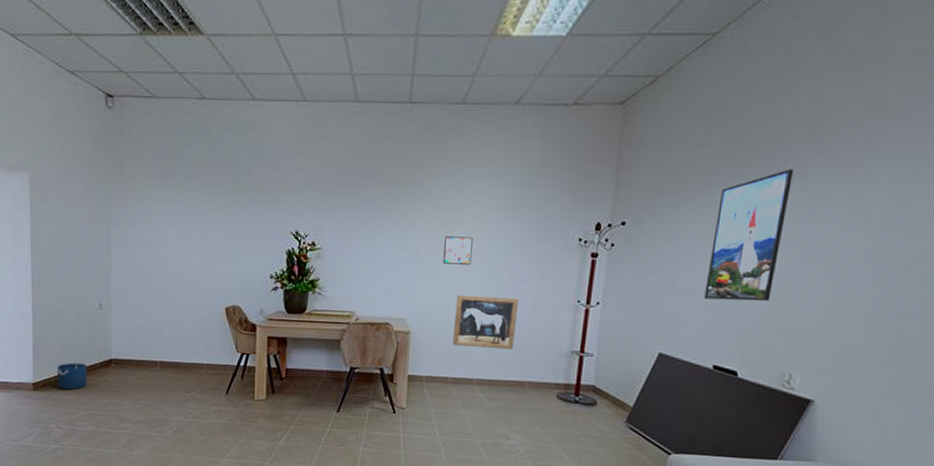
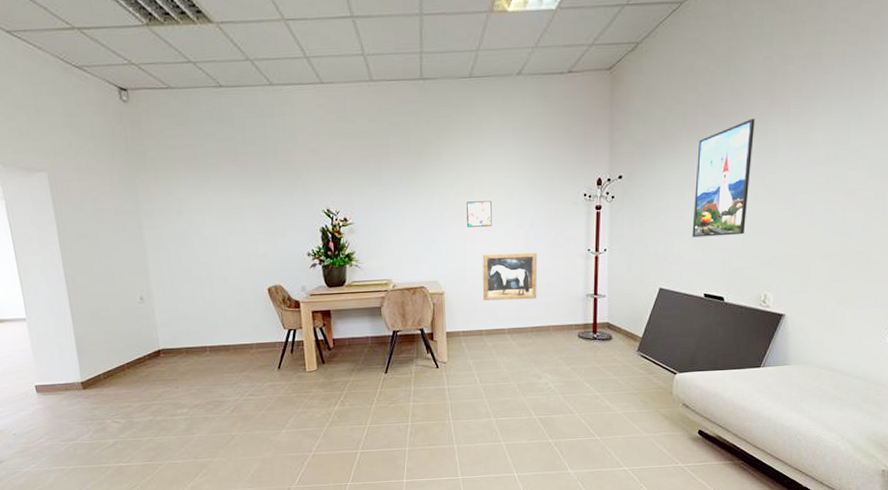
bucket: present [57,362,87,390] -> none [105,357,138,385]

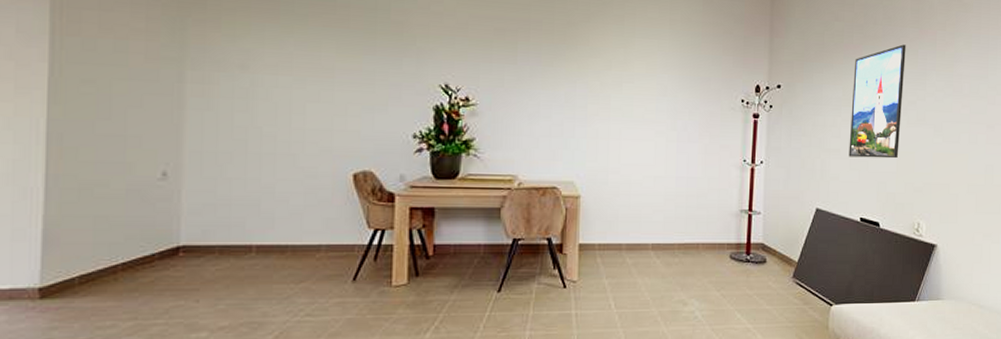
wall art: present [466,200,492,228] -> none [612,94,642,125]
wall art: present [482,252,538,301] -> none [625,155,690,211]

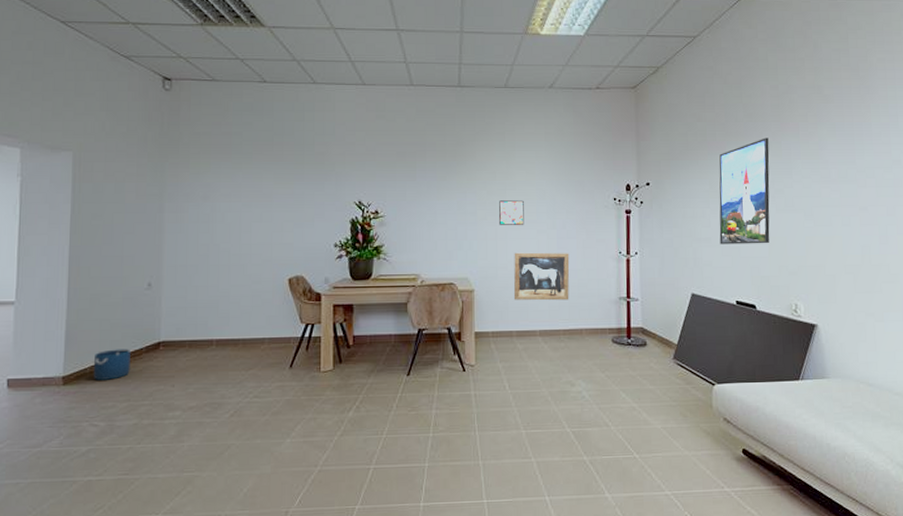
bucket: none [83,254,138,293] -> present [93,349,130,380]
wall art: none [612,94,642,125] -> present [498,200,524,226]
wall art: none [625,155,690,211] -> present [513,252,570,301]

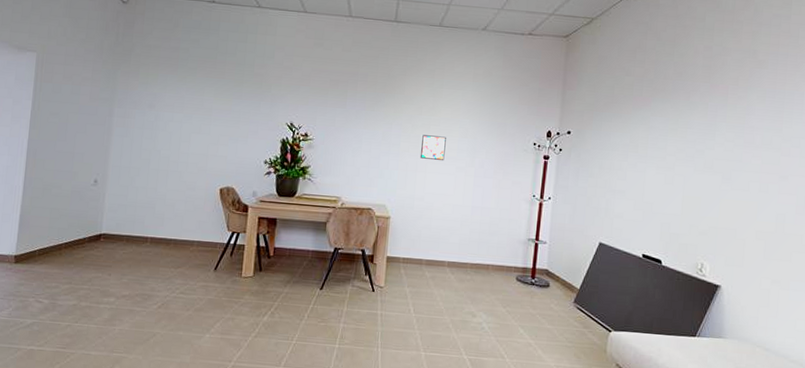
bucket: present [93,349,130,380] -> none [41,236,75,263]
wall art: present [513,252,570,301] -> none [426,186,485,236]
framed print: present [719,138,770,245] -> none [633,97,696,202]

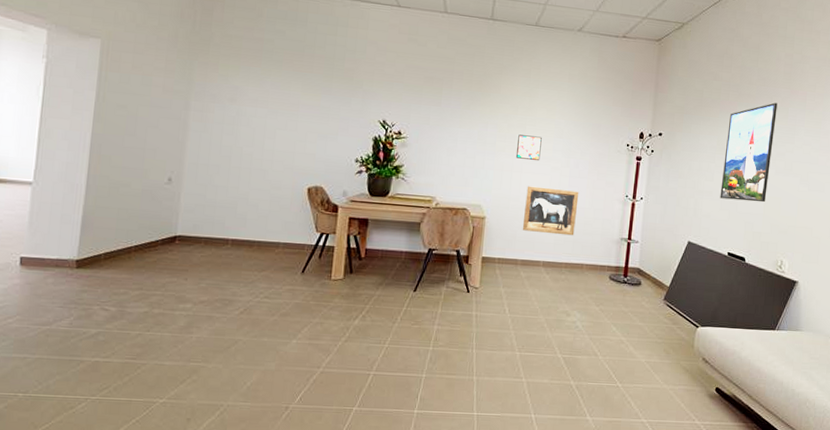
wall art: none [426,186,485,236] -> present [522,186,579,236]
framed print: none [633,97,696,202] -> present [720,102,778,203]

